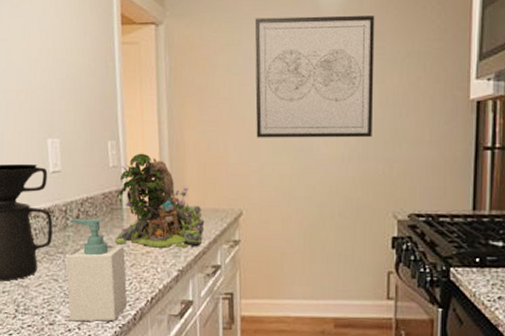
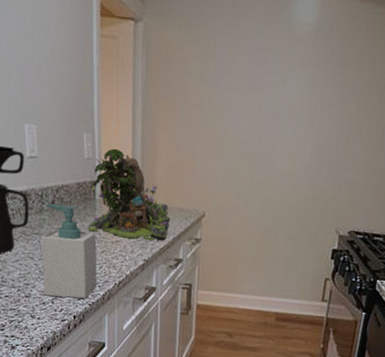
wall art: present [254,15,375,138] -> none [223,28,343,159]

